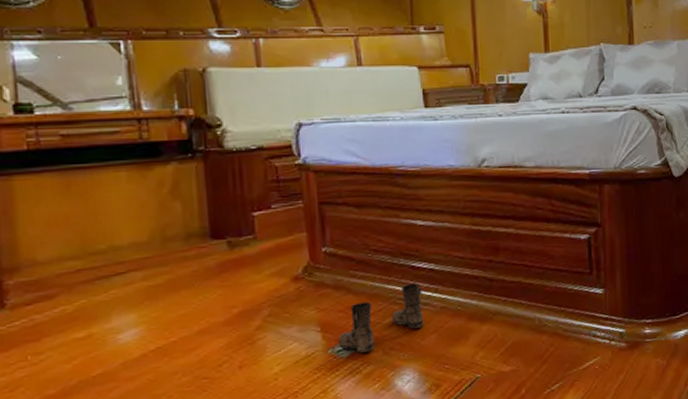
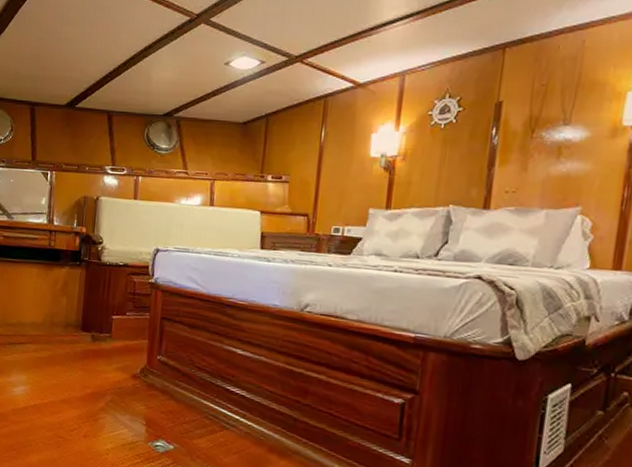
boots: present [337,282,424,353] -> none [157,403,232,454]

